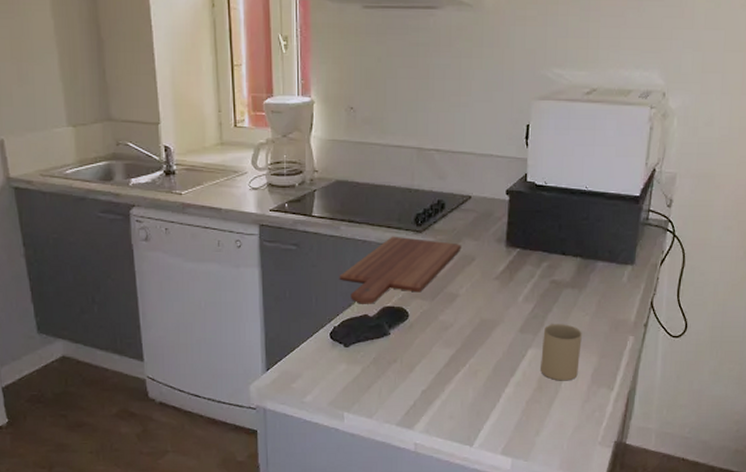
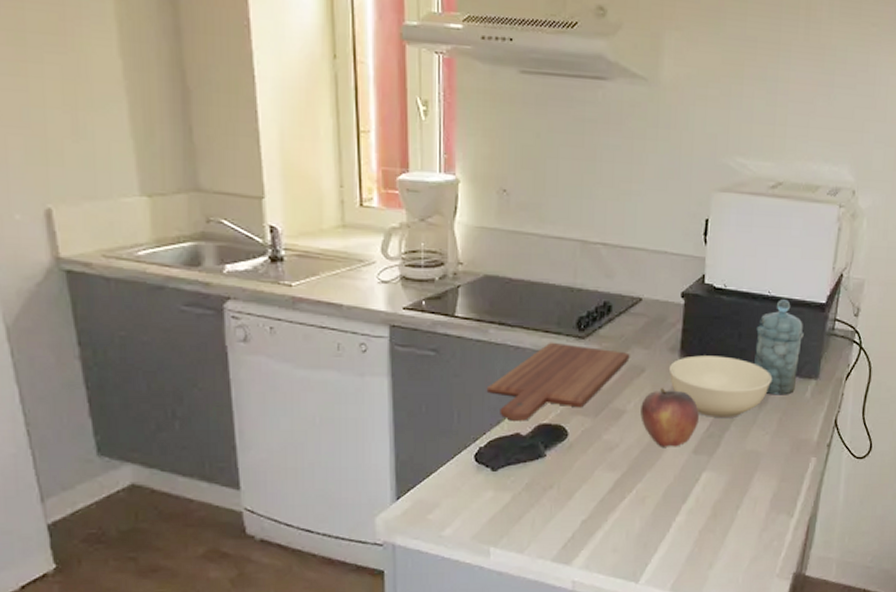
fruit: none [472,275,524,327] -> present [640,388,699,447]
bowl: none [496,245,591,300] -> present [668,355,773,417]
cup: present [541,323,582,381] -> none [715,443,761,508]
canister: none [573,194,620,280] -> present [753,300,804,395]

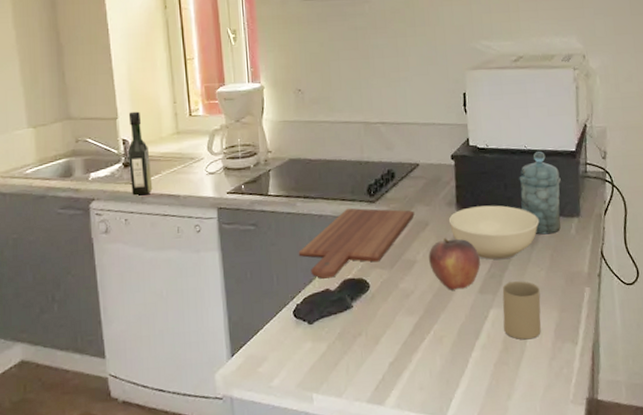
bottle: none [275,191,308,300] -> present [127,111,153,196]
cup: none [715,443,761,508] -> present [502,281,541,340]

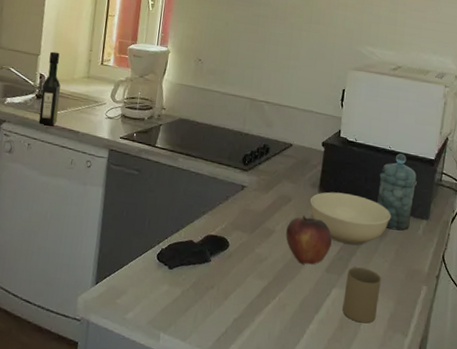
cutting board: present [298,208,415,279] -> none [171,171,281,231]

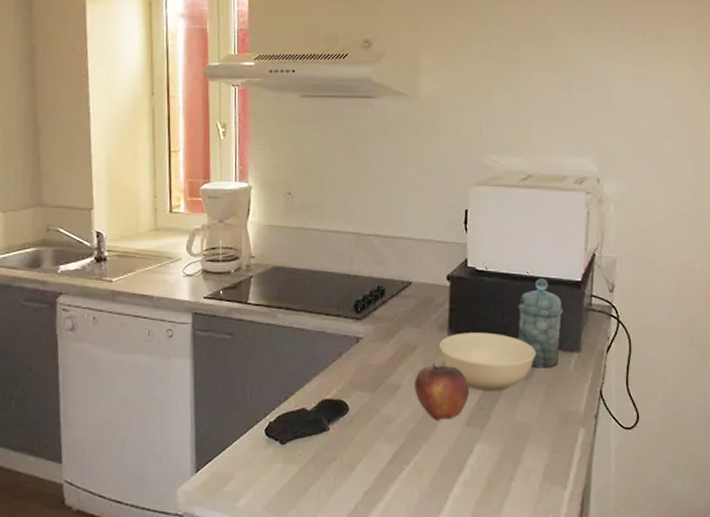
bottle: present [38,51,61,126] -> none [101,203,125,293]
cup: present [342,266,381,324] -> none [489,415,531,479]

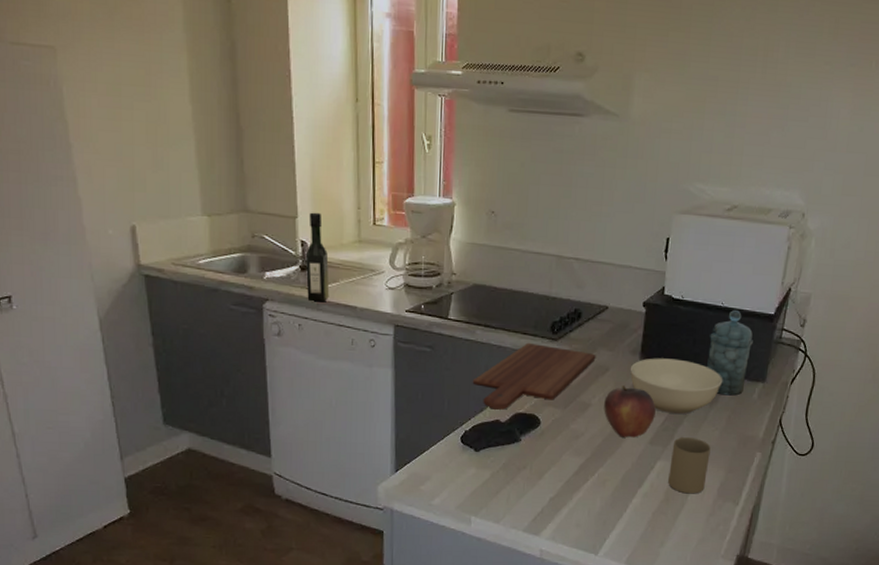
bottle: none [101,203,125,293] -> present [305,212,330,302]
cutting board: none [275,323,403,397] -> present [472,342,596,410]
cup: none [489,415,531,479] -> present [668,436,711,494]

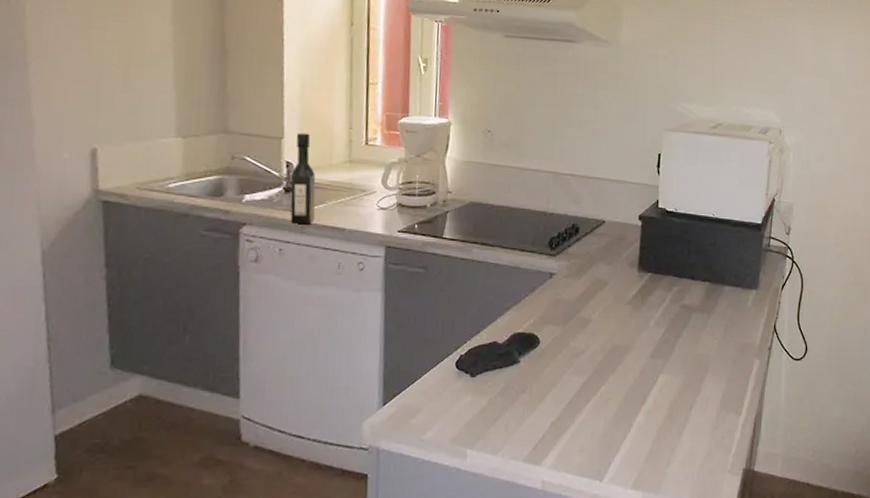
cutting board: present [472,342,596,410] -> none [468,259,595,330]
fruit: present [604,386,656,438] -> none [604,299,656,352]
bowl: present [630,358,723,414] -> none [628,270,719,325]
cup: present [668,436,711,494] -> none [671,347,711,408]
canister: present [706,310,753,396] -> none [701,221,744,304]

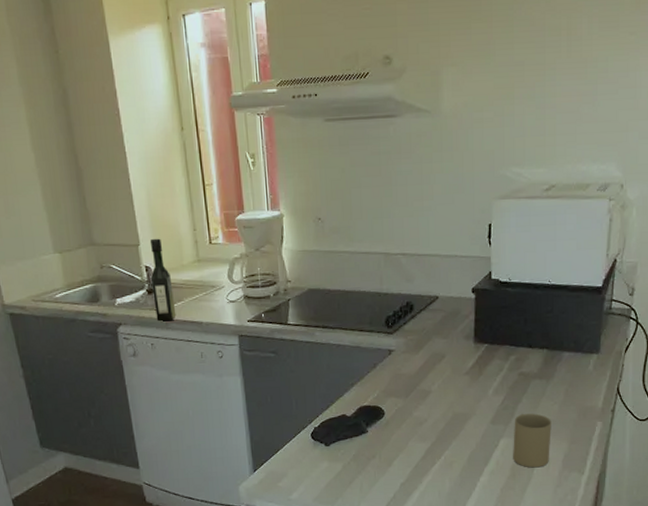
cup: none [671,347,711,408] -> present [513,413,551,468]

